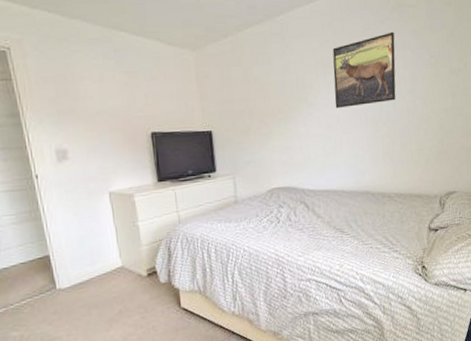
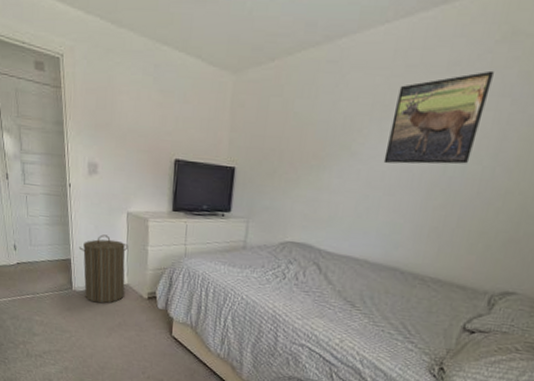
laundry hamper: none [57,220,120,297] -> present [78,234,129,304]

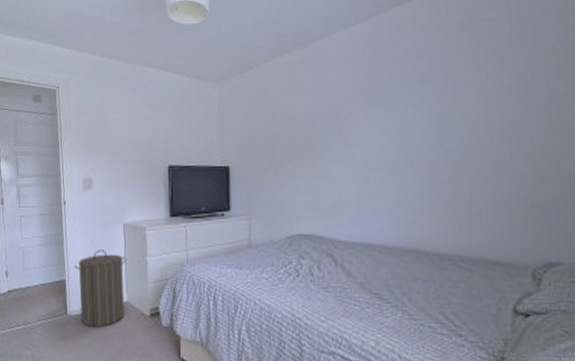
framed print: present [383,70,494,165] -> none [376,52,464,146]

